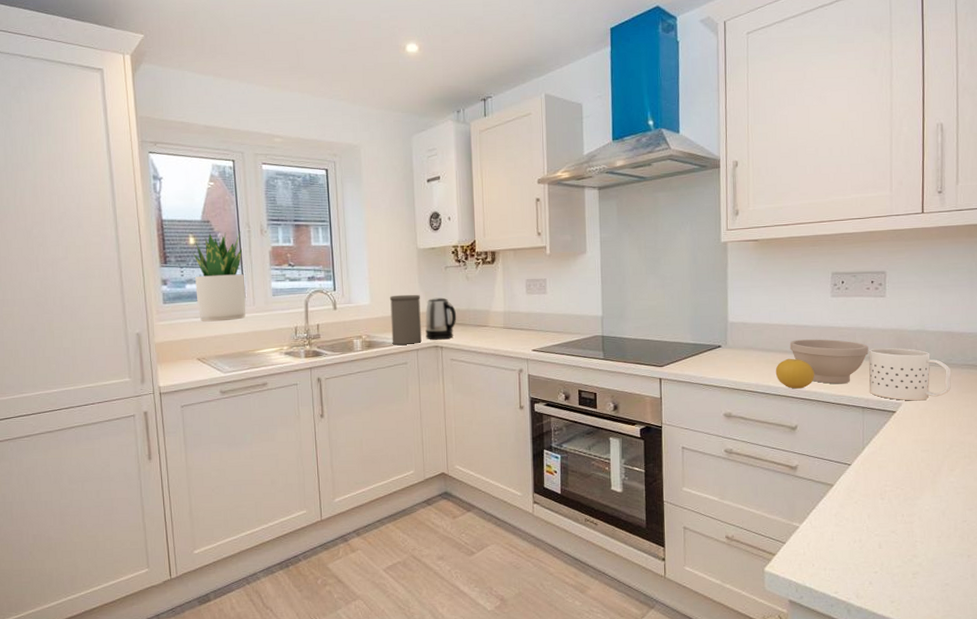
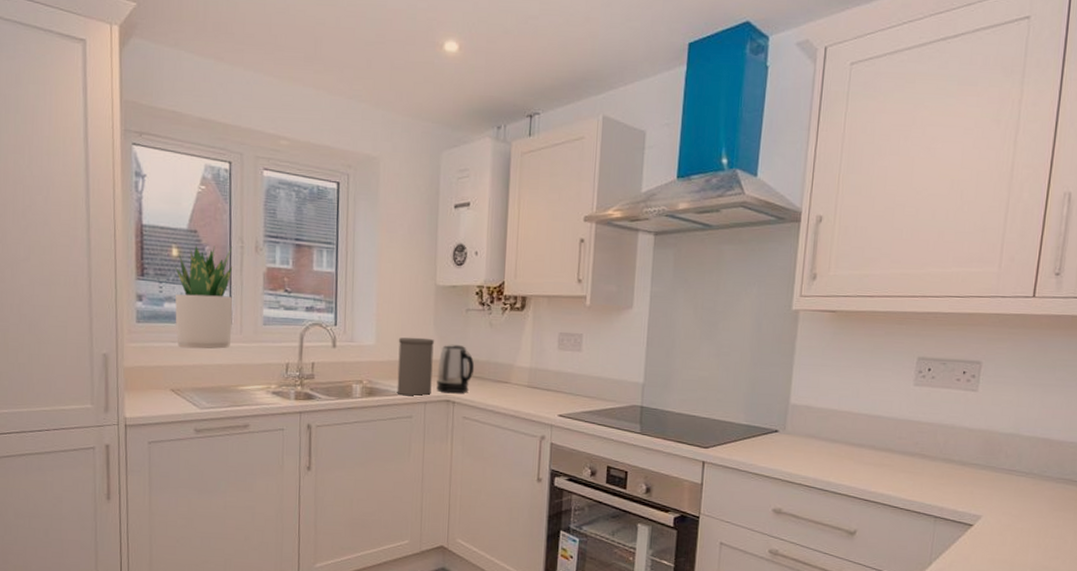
fruit: present [775,358,814,389] -> none [838,452,884,489]
bowl: present [789,339,869,384] -> none [858,431,950,488]
mug: present [868,347,952,401] -> none [945,449,1044,516]

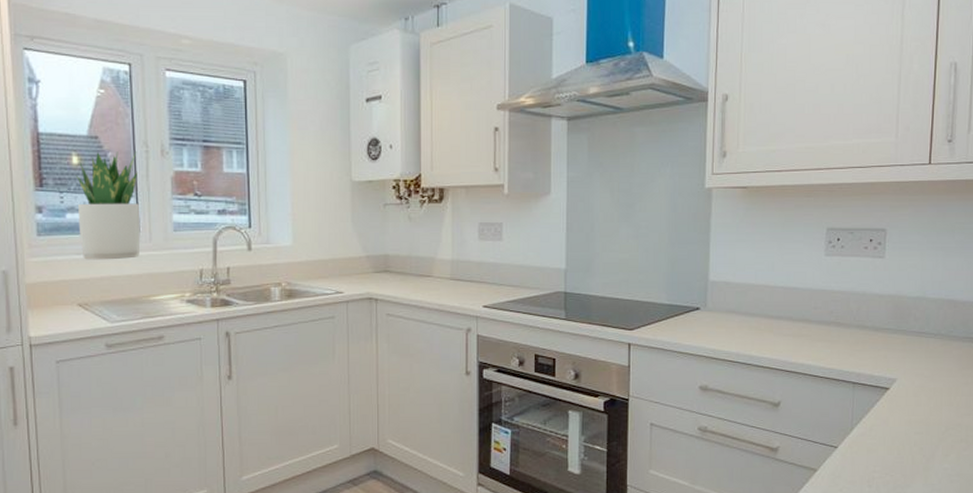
canister: present [397,337,435,397] -> none [316,235,354,296]
kettle: present [436,344,475,394] -> none [358,240,396,291]

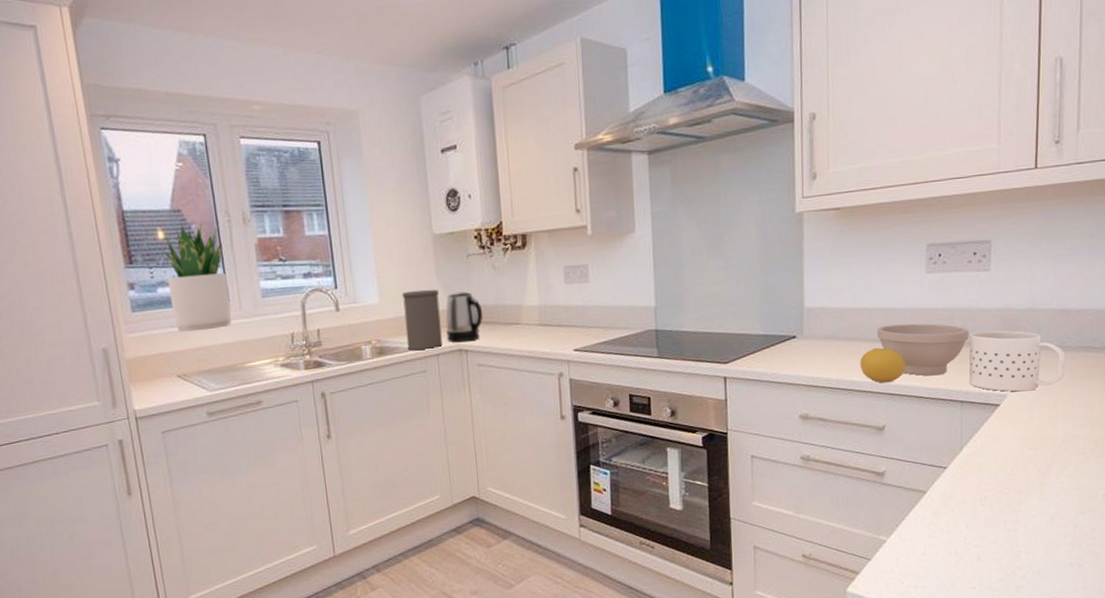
canister: none [316,235,354,296] -> present [401,289,443,351]
kettle: none [358,240,396,291] -> present [445,291,483,343]
fruit: none [759,324,802,360] -> present [860,347,905,383]
bowl: none [776,303,863,356] -> present [876,323,969,376]
mug: none [861,315,952,377] -> present [969,330,1066,392]

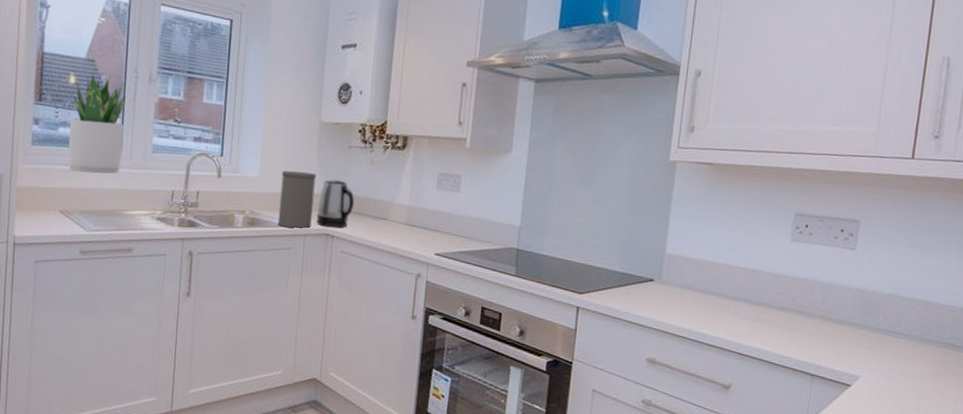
fruit: present [860,347,905,383] -> none [713,305,760,343]
bowl: present [876,323,969,376] -> none [734,285,828,344]
mug: present [969,330,1066,392] -> none [822,307,924,377]

